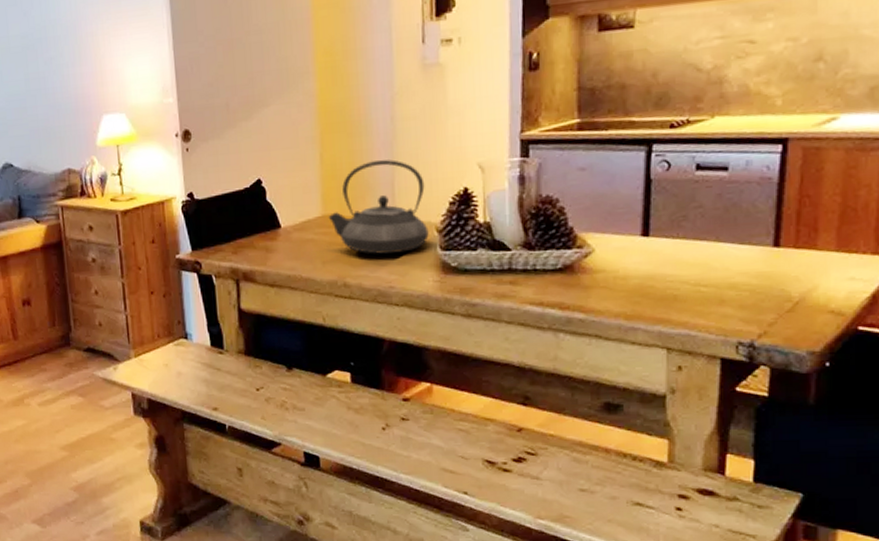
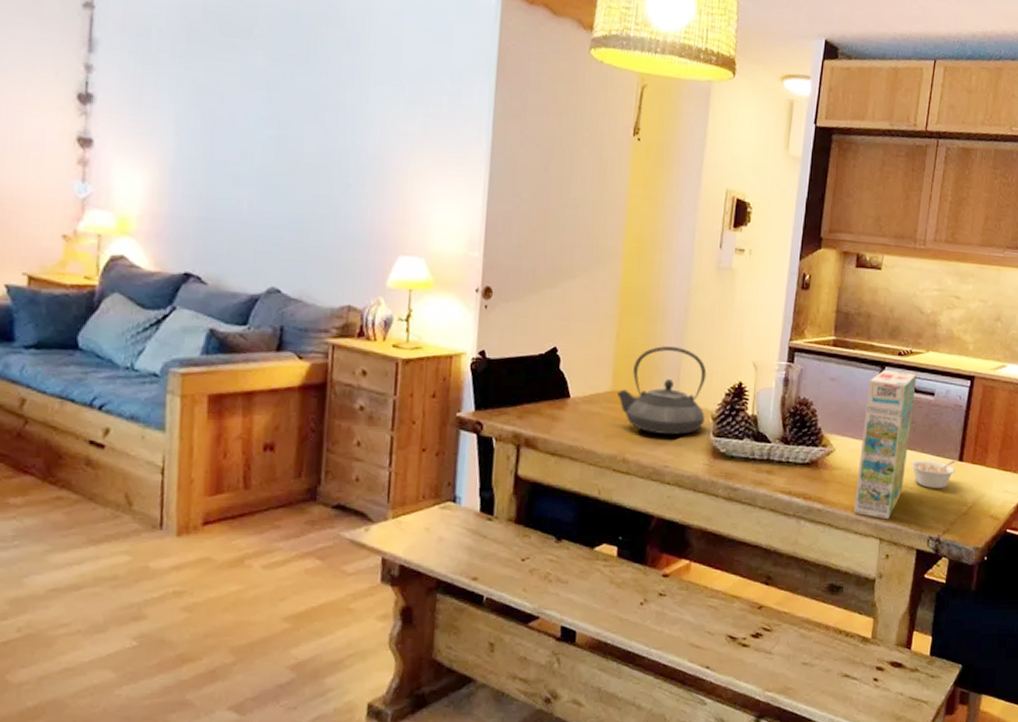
cereal box: none [627,146,700,326] -> present [854,369,917,520]
legume: none [702,246,770,284] -> present [911,460,956,488]

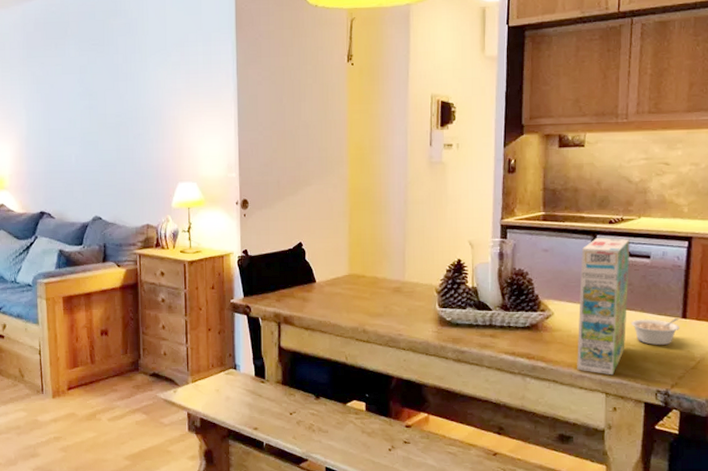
teapot: present [616,346,707,435] -> none [353,234,430,308]

